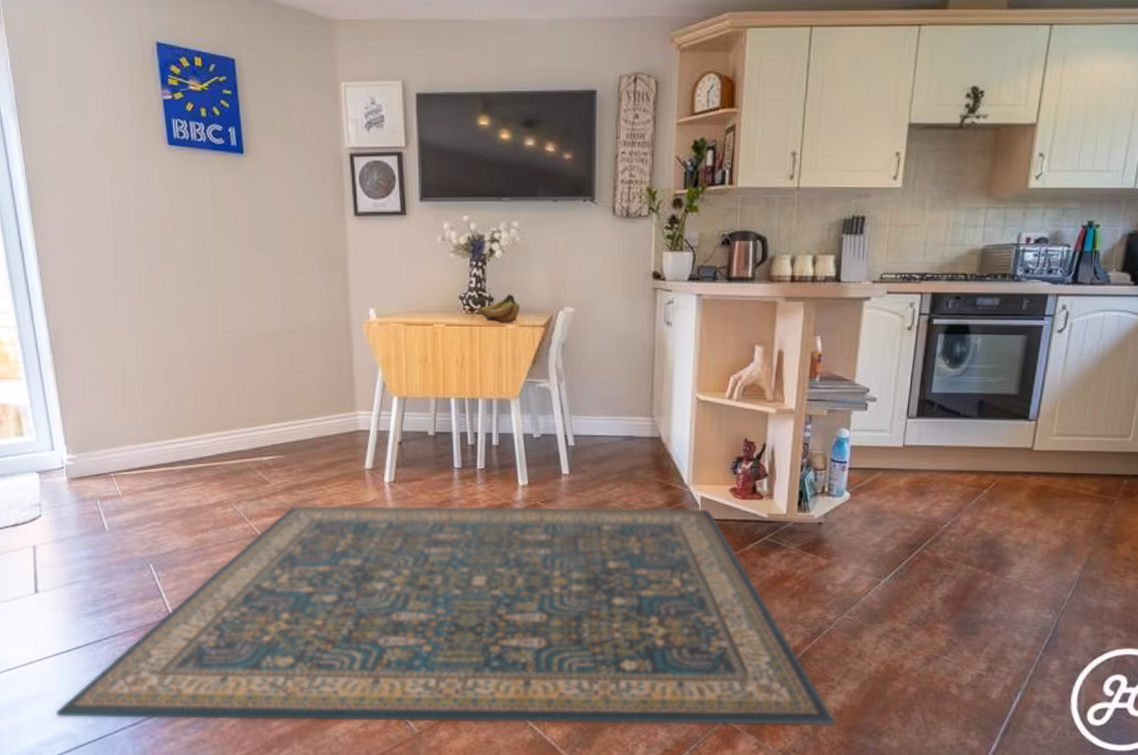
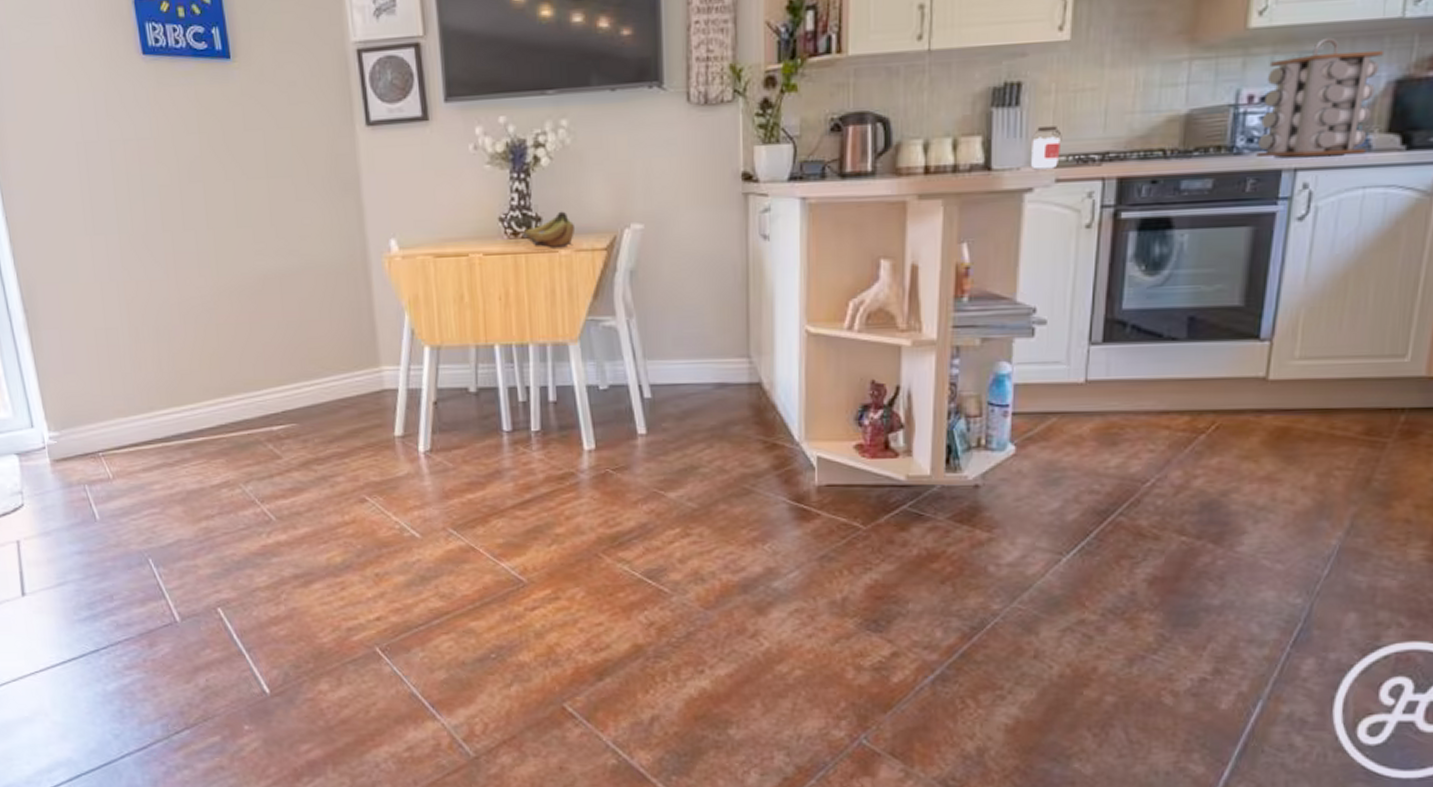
rug: present [55,505,836,725] -> none [52,473,1007,746]
jar: none [870,251,893,284] -> present [1031,126,1062,170]
spice rack: none [1031,199,1122,288] -> present [1256,37,1385,159]

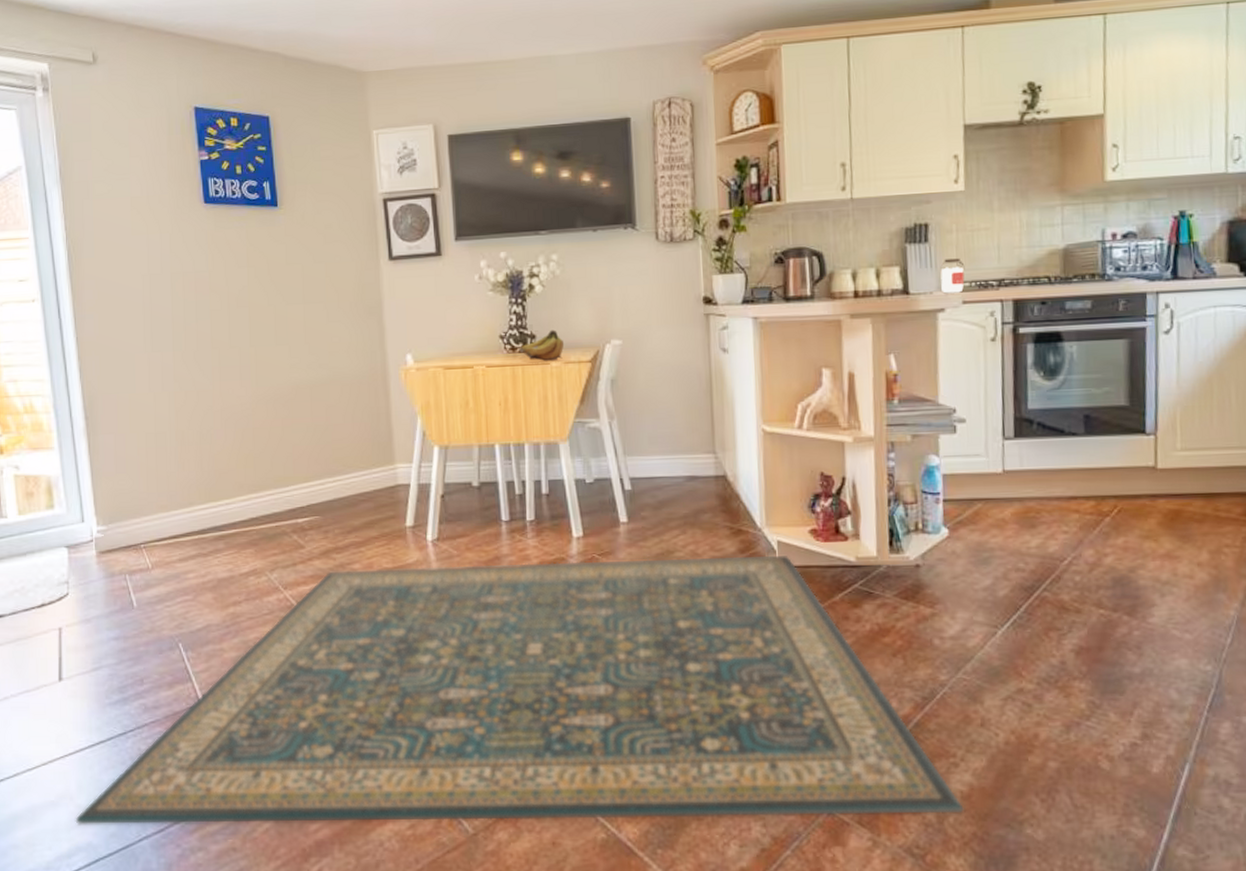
rug: none [52,473,1007,746] -> present [75,556,964,824]
spice rack: present [1256,37,1385,159] -> none [1124,188,1216,284]

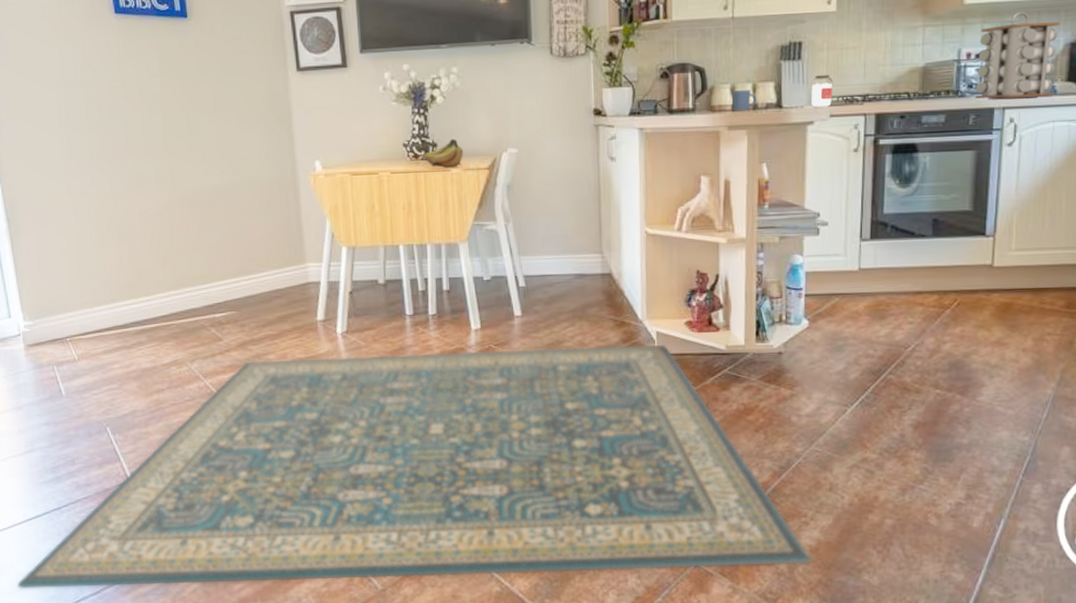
mug: none [854,275,881,300] -> present [732,90,757,112]
spice rack: none [1124,188,1216,284] -> present [975,11,1061,100]

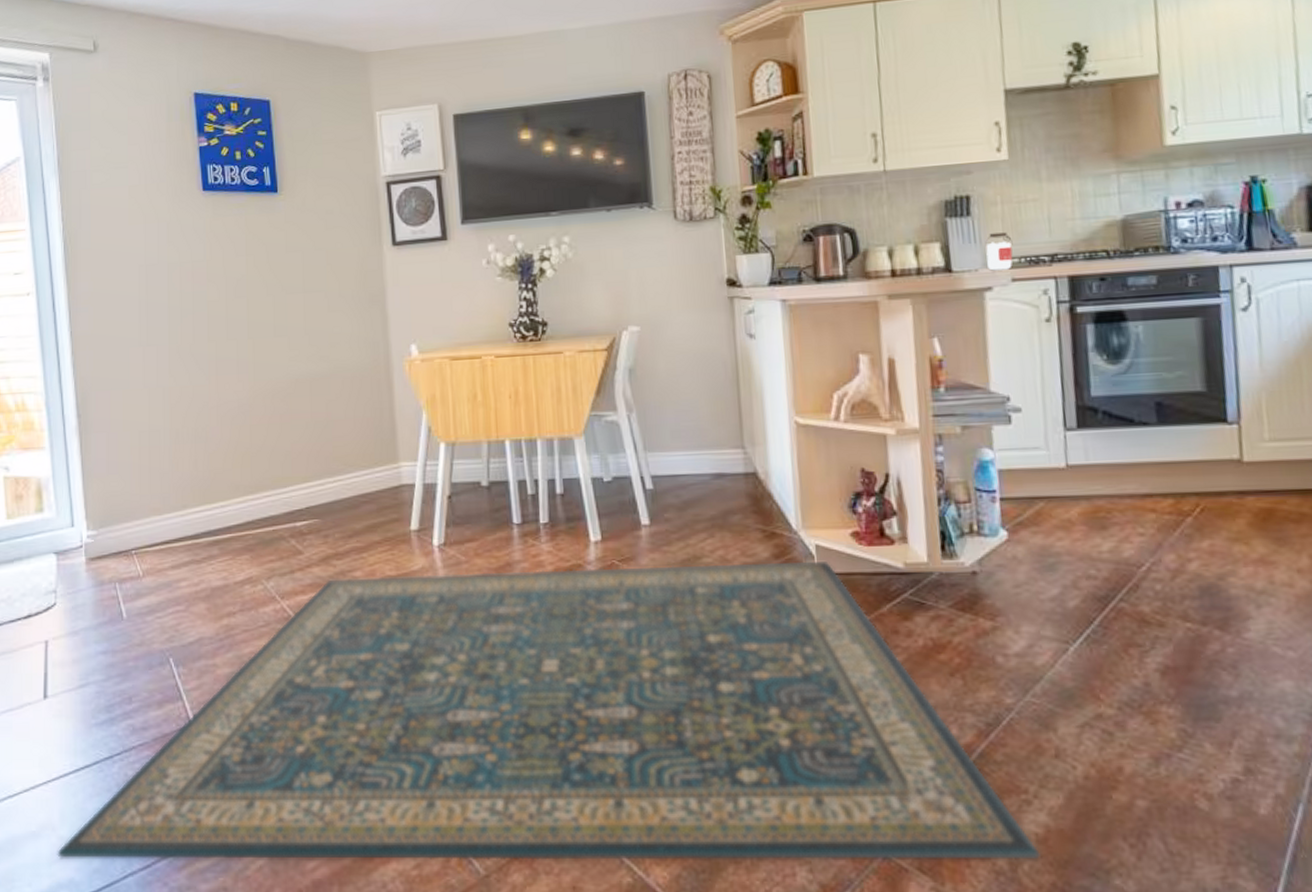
fruit: present [421,138,464,169] -> none [529,316,578,351]
mug: present [732,90,757,112] -> none [890,252,921,279]
spice rack: present [975,11,1061,100] -> none [1189,151,1293,257]

